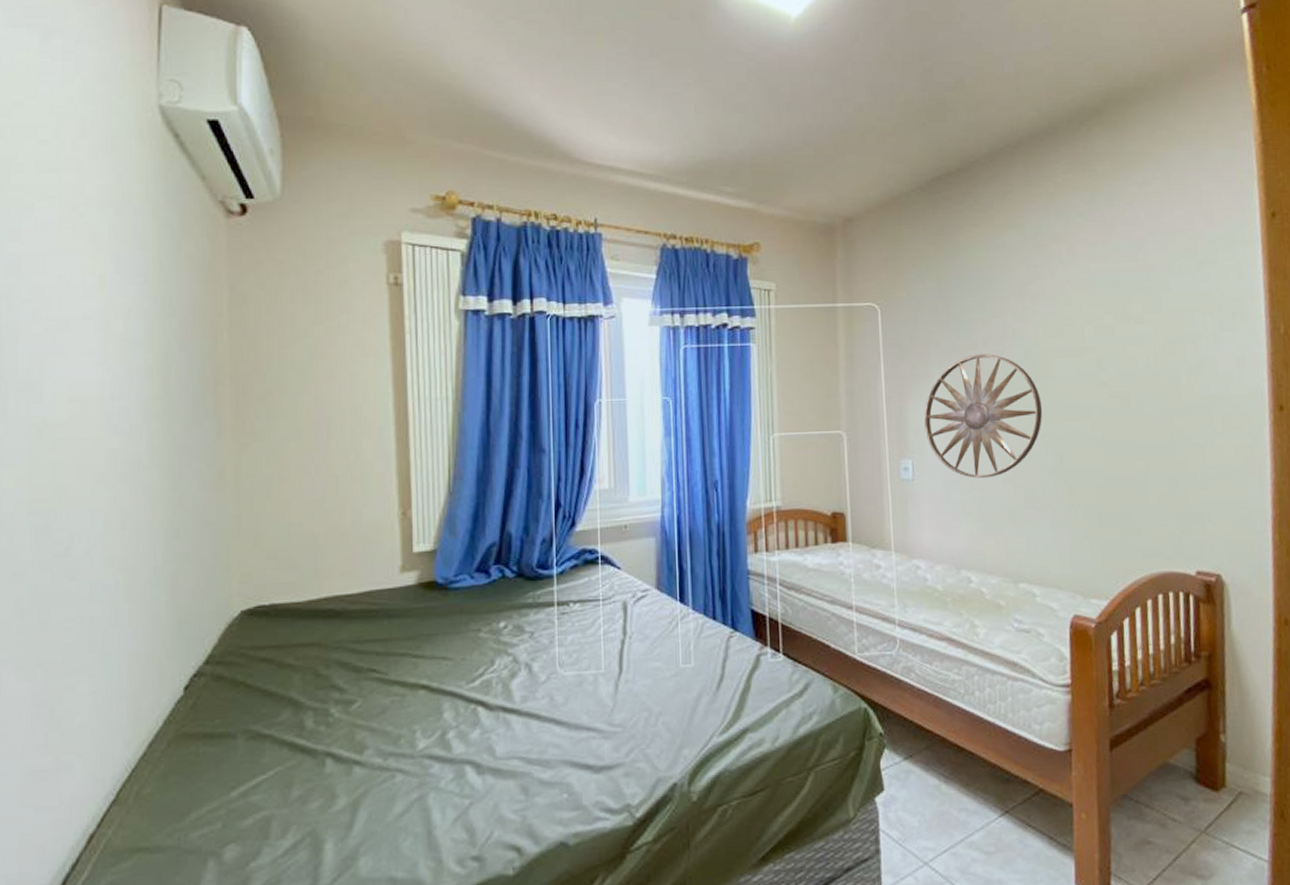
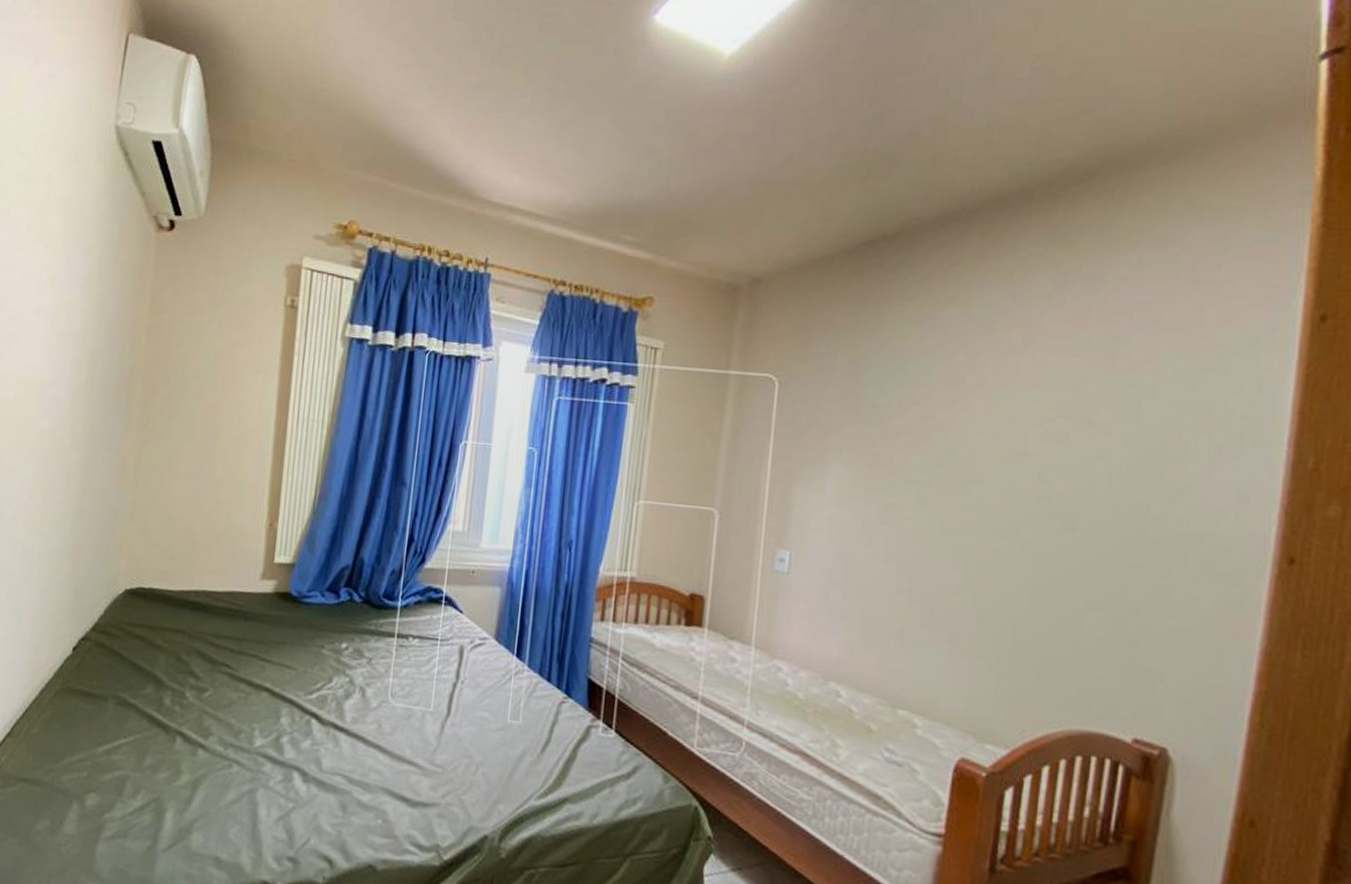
wall art: present [924,354,1043,478] -> none [810,445,960,586]

